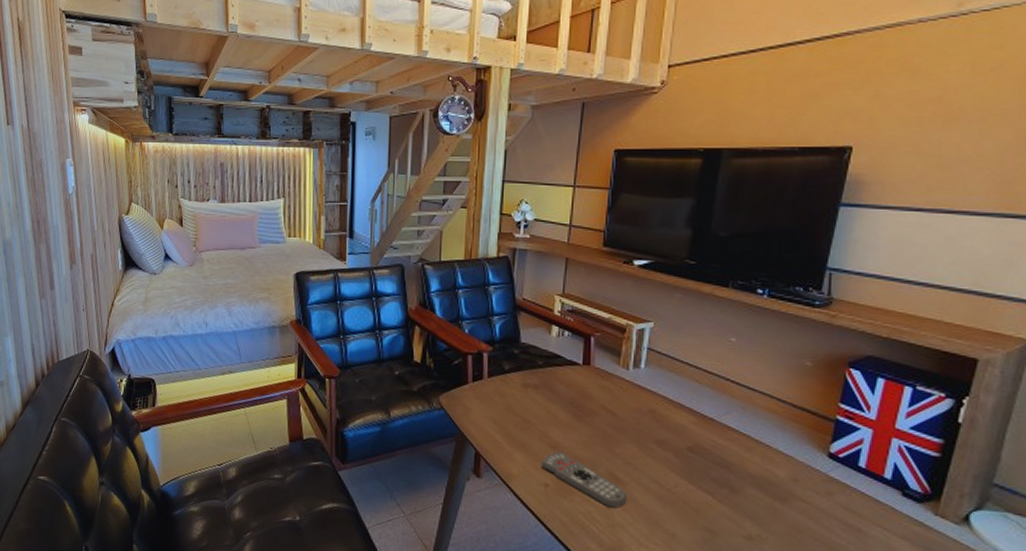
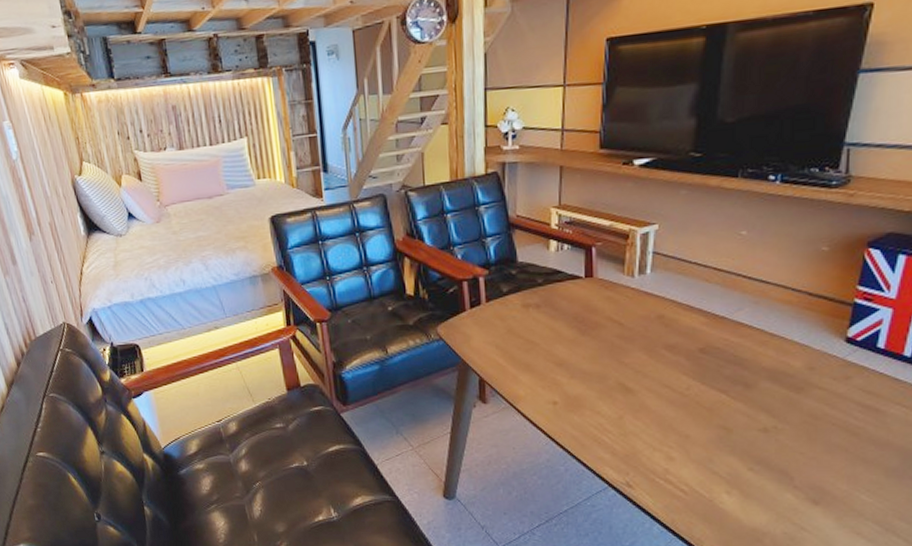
remote control: present [541,452,628,509] -> none [547,369,639,417]

